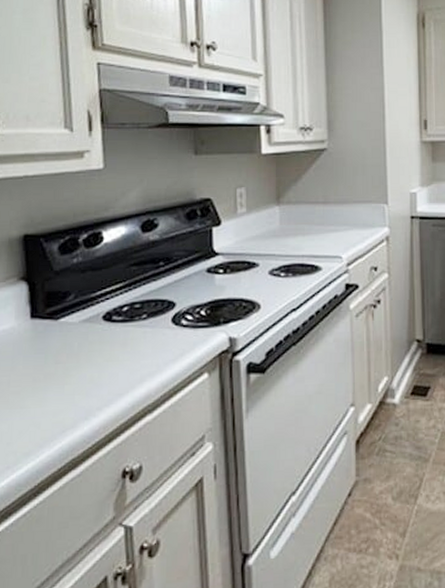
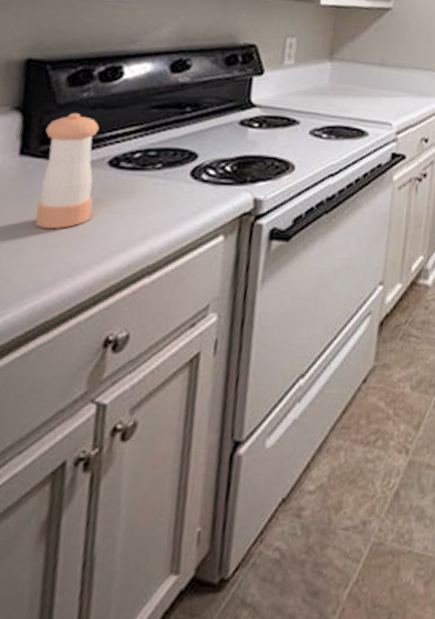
pepper shaker: none [48,276,96,379] -> present [34,112,100,229]

